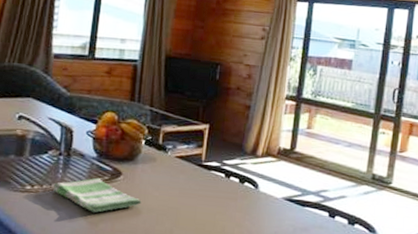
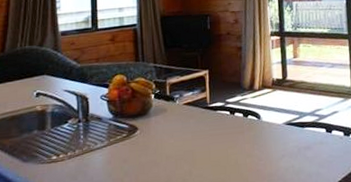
dish towel: present [52,178,142,213] -> none [76,137,160,169]

